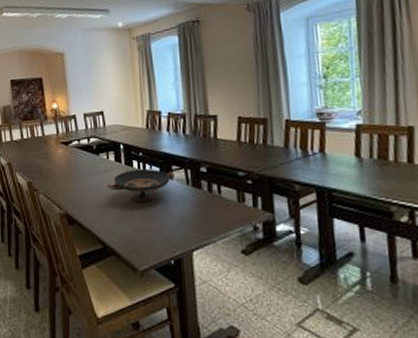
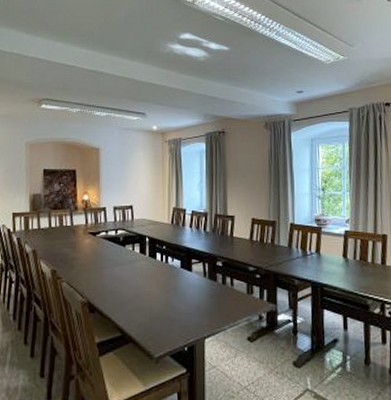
decorative bowl: present [106,168,174,202] -> none [130,261,193,292]

